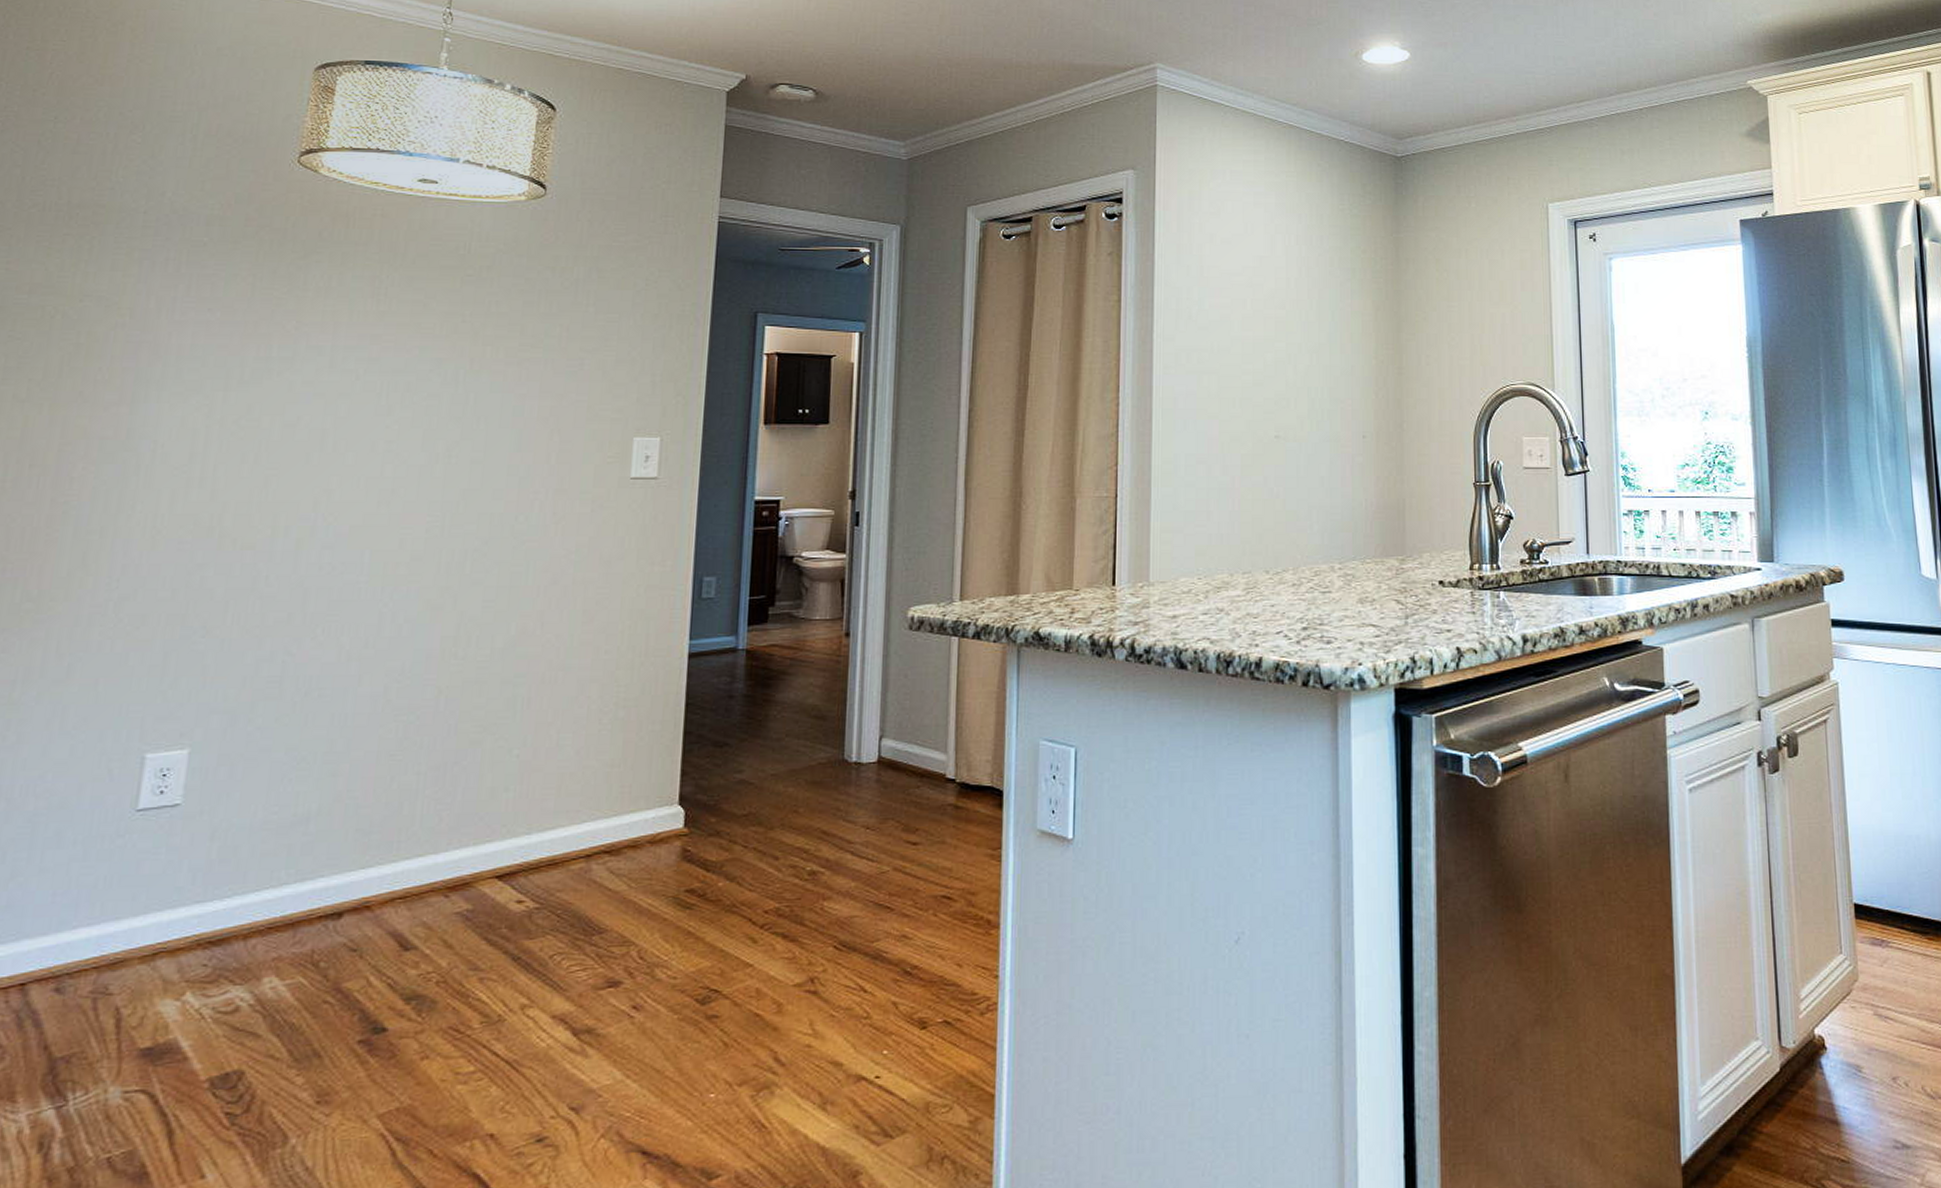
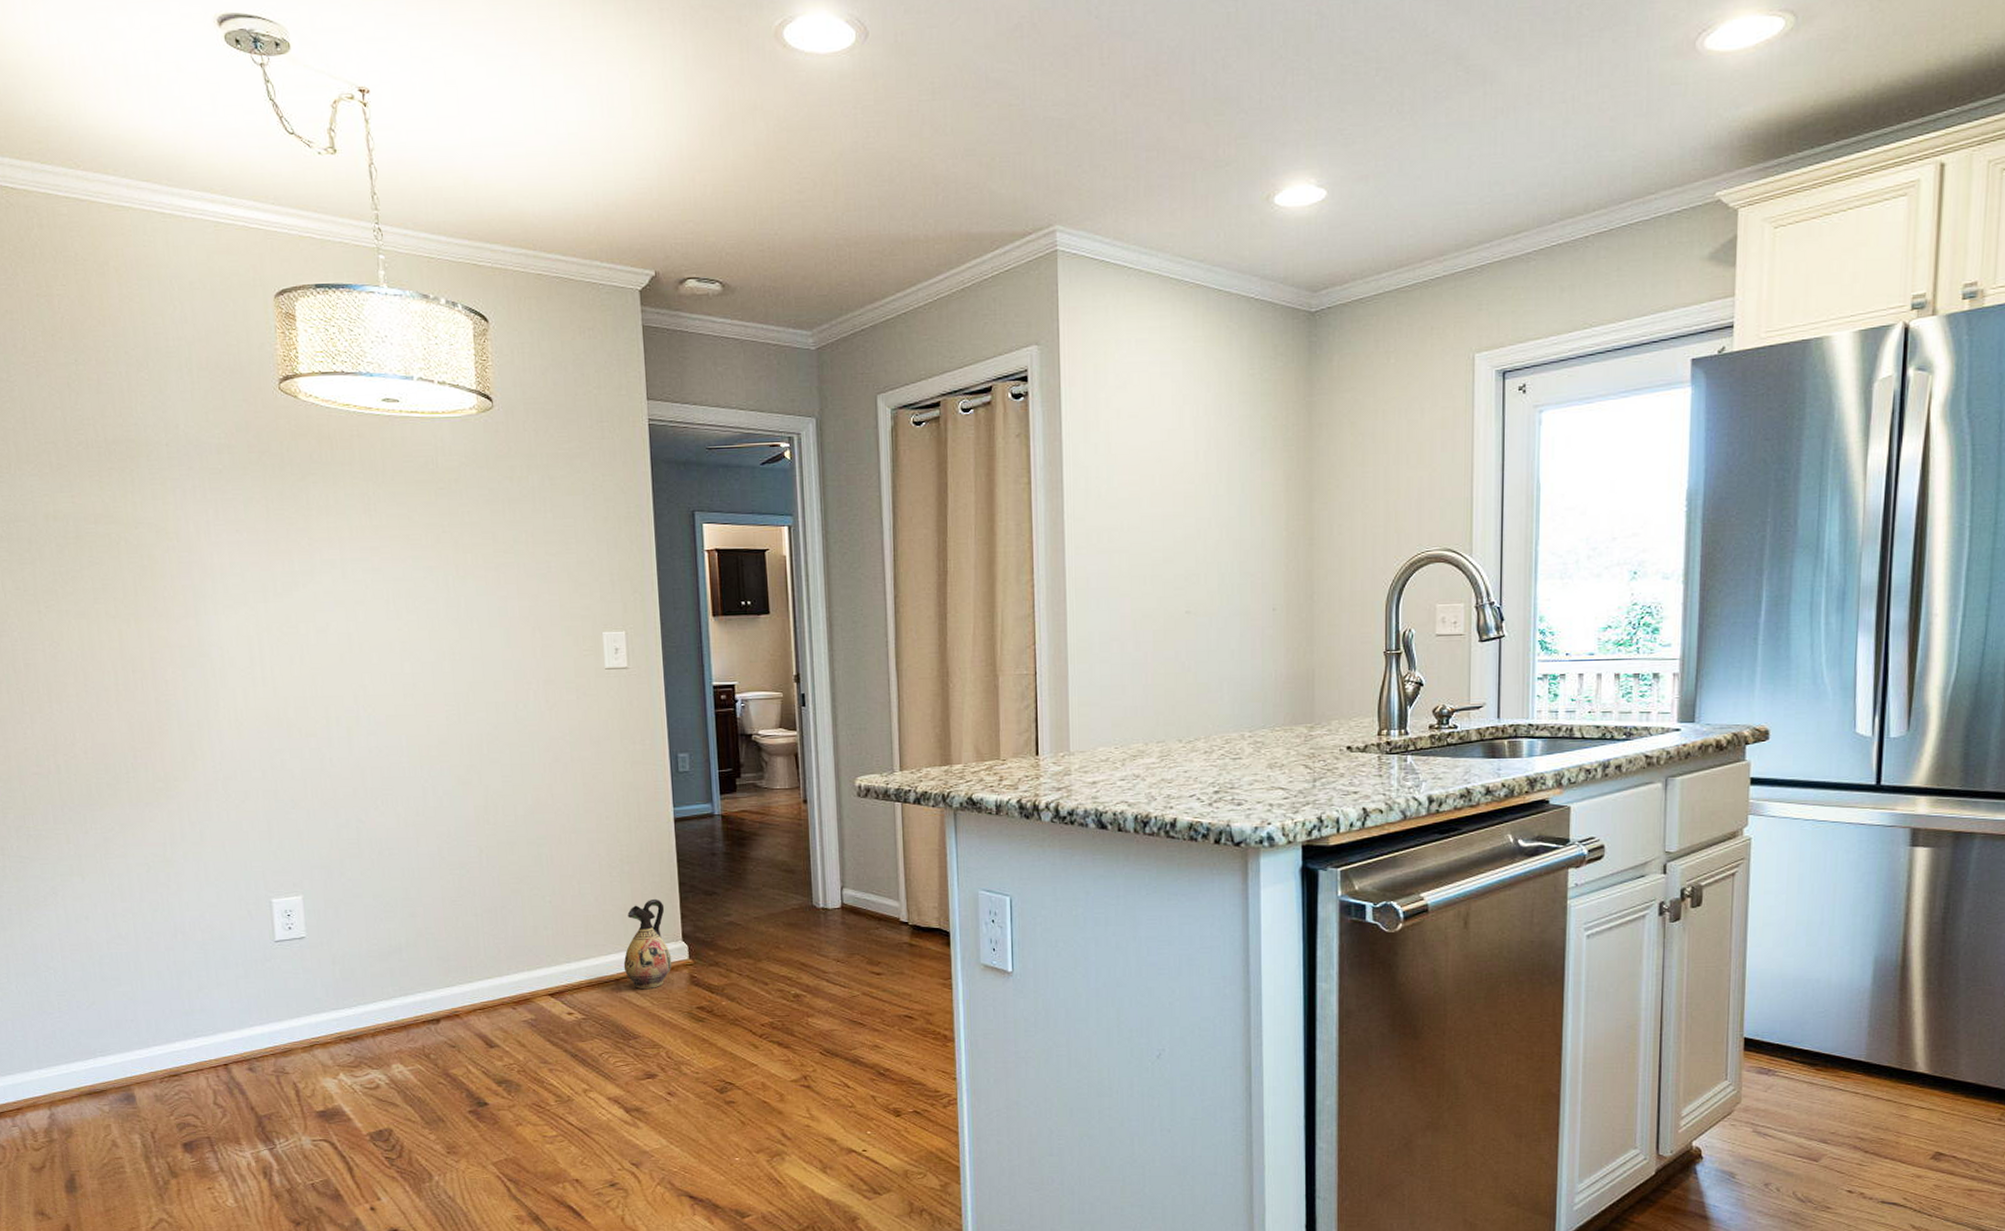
ceramic jug: none [599,751,662,867] -> present [623,898,672,989]

